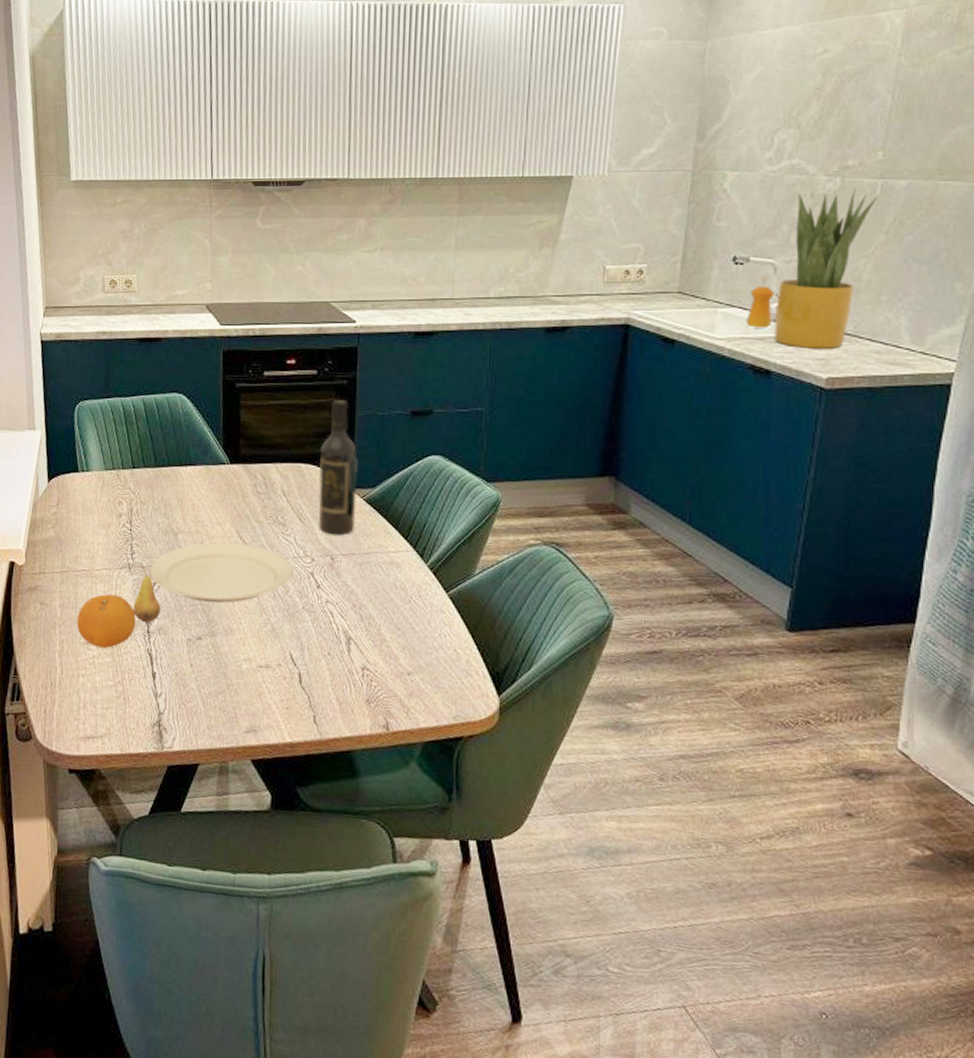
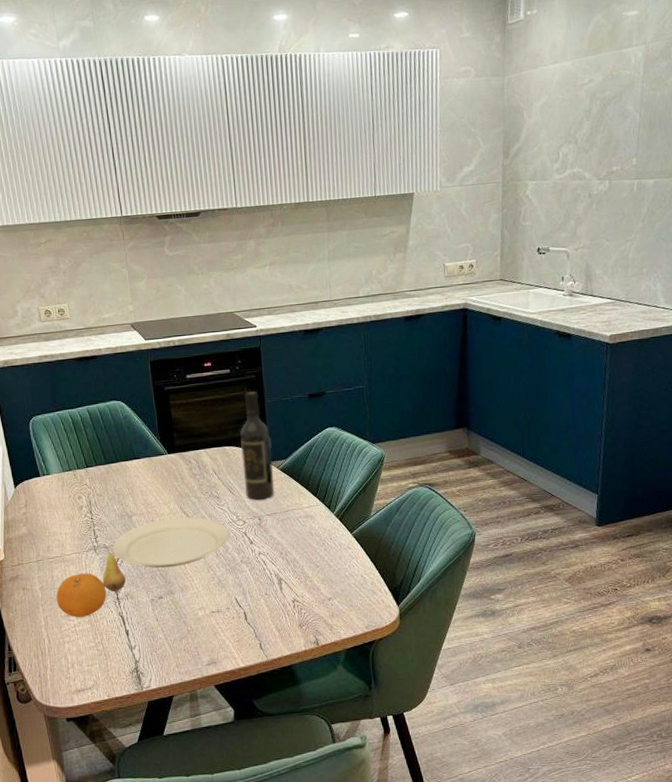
soap dispenser: present [745,274,775,328] -> none [550,259,569,302]
planter: present [774,188,877,349] -> none [571,188,635,314]

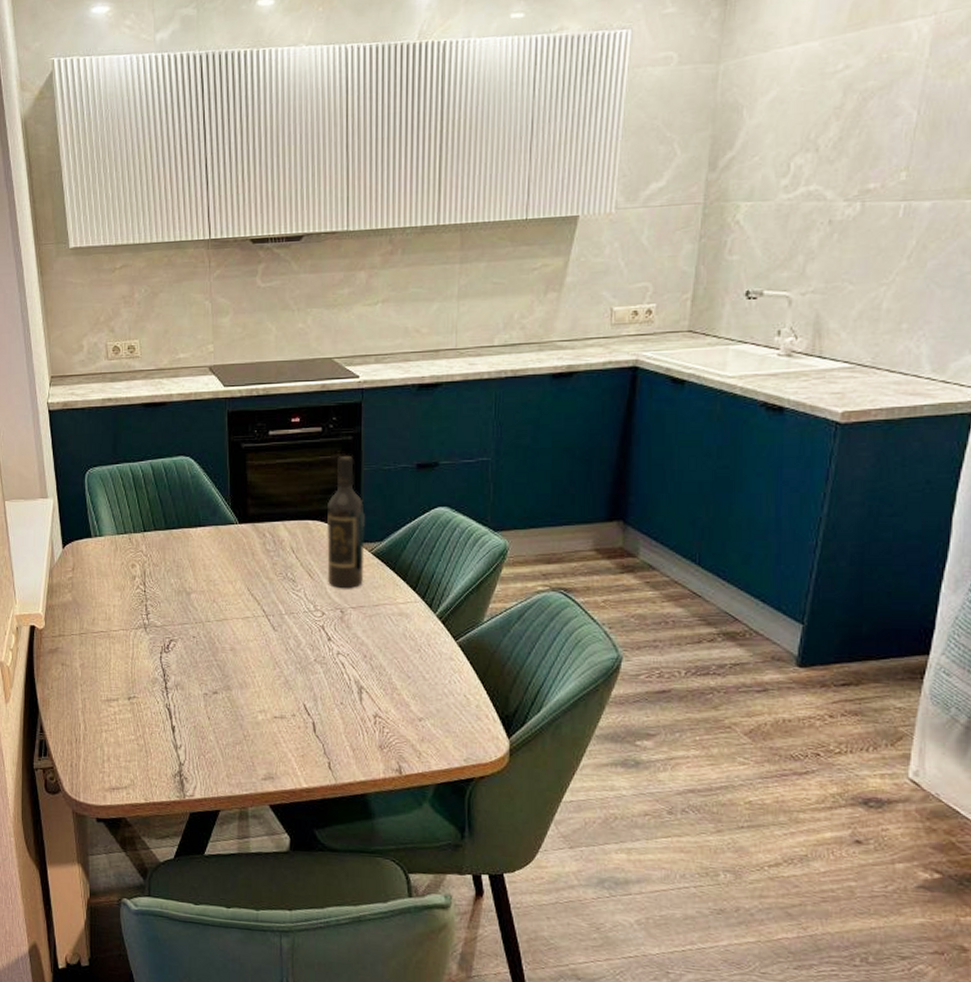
fruit: present [56,573,107,618] -> none [97,654,154,705]
fruit: present [102,543,126,592] -> none [150,621,177,680]
plate: present [113,517,229,568] -> none [165,600,303,658]

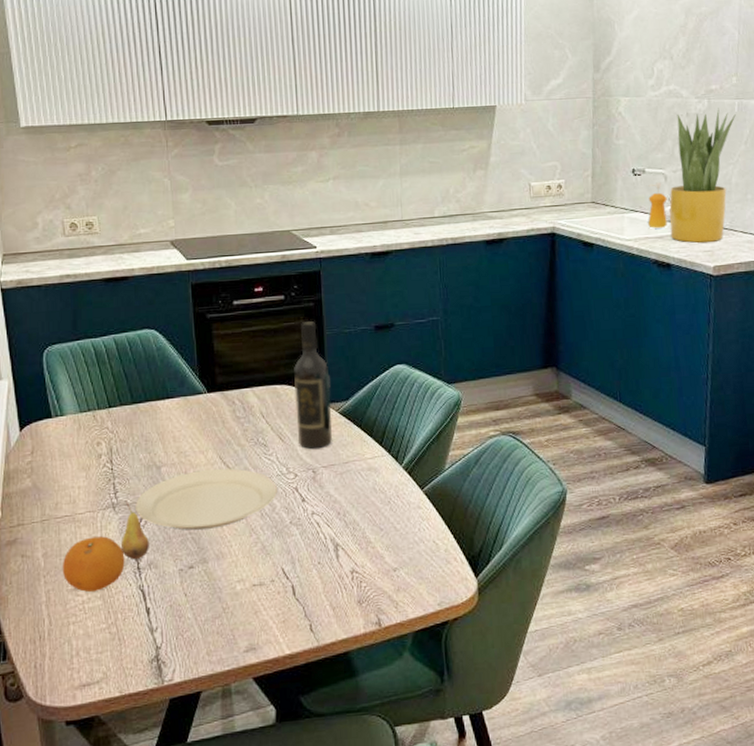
fruit: none [97,654,154,705] -> present [62,536,125,593]
fruit: none [150,621,177,680] -> present [120,499,149,560]
plate: none [165,600,303,658] -> present [135,468,277,530]
soap dispenser: none [758,307,789,364] -> present [647,182,667,229]
planter: none [788,212,899,382] -> present [669,108,736,243]

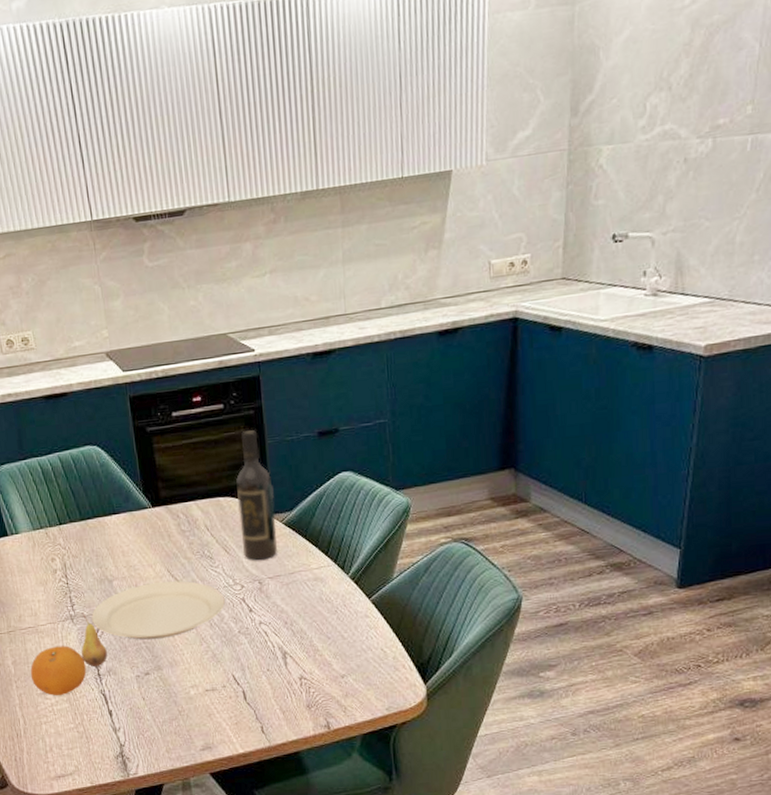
soap dispenser: present [647,182,667,229] -> none [627,248,653,305]
planter: present [669,108,736,243] -> none [654,148,748,319]

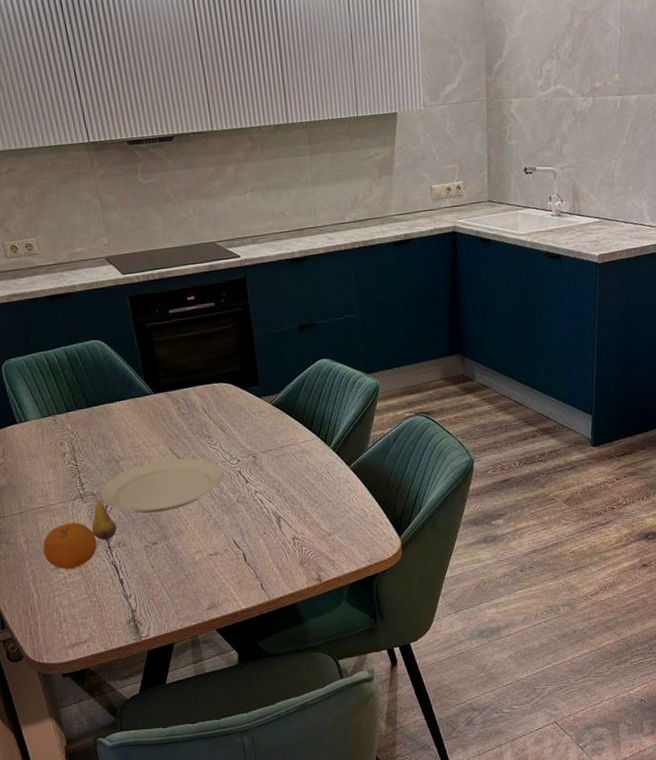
wine bottle: present [236,429,277,560] -> none [228,324,268,437]

